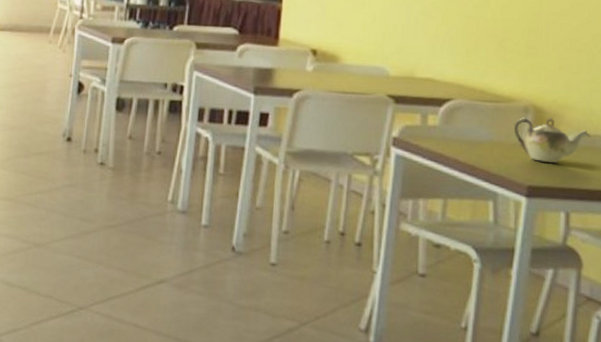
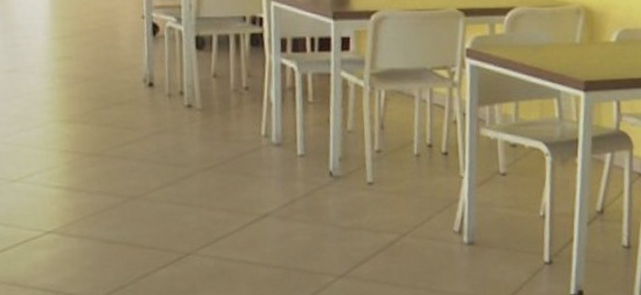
teapot: present [513,117,591,164] -> none [569,17,632,59]

